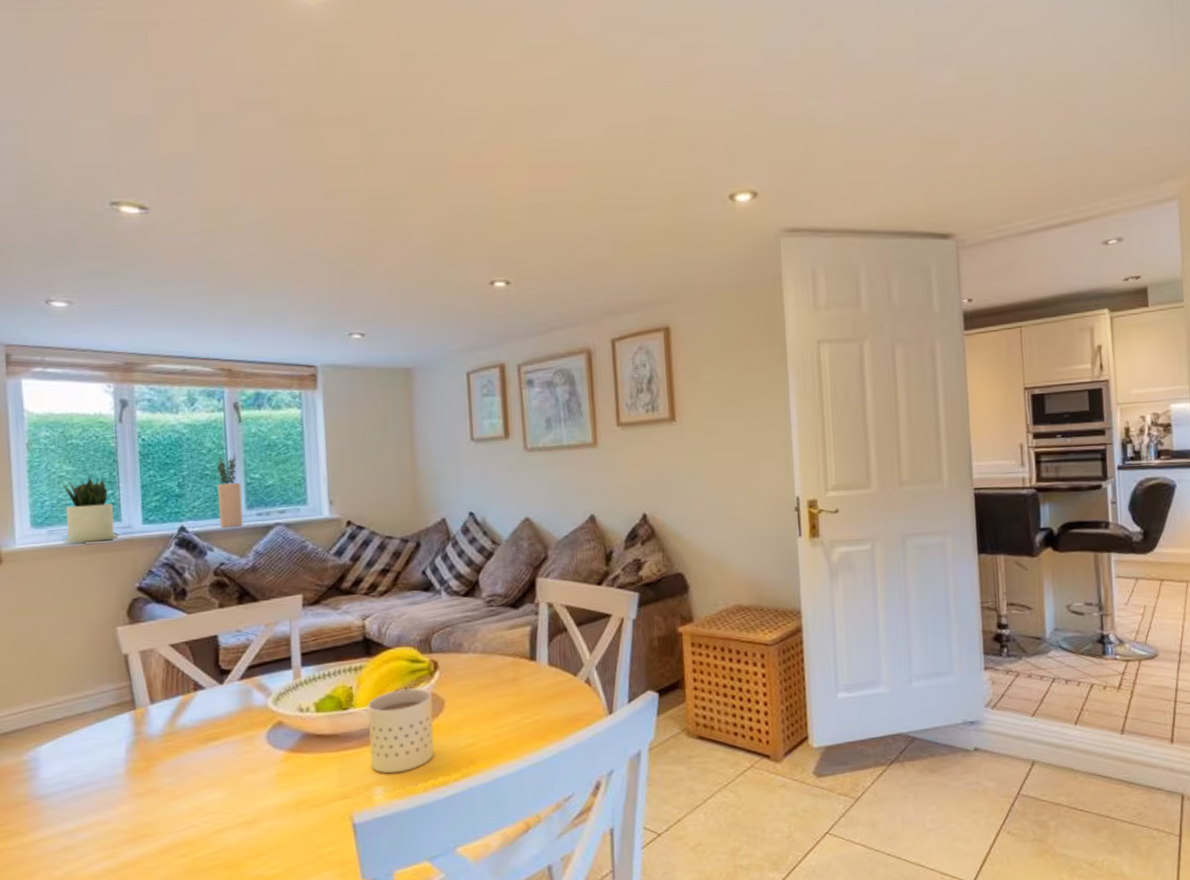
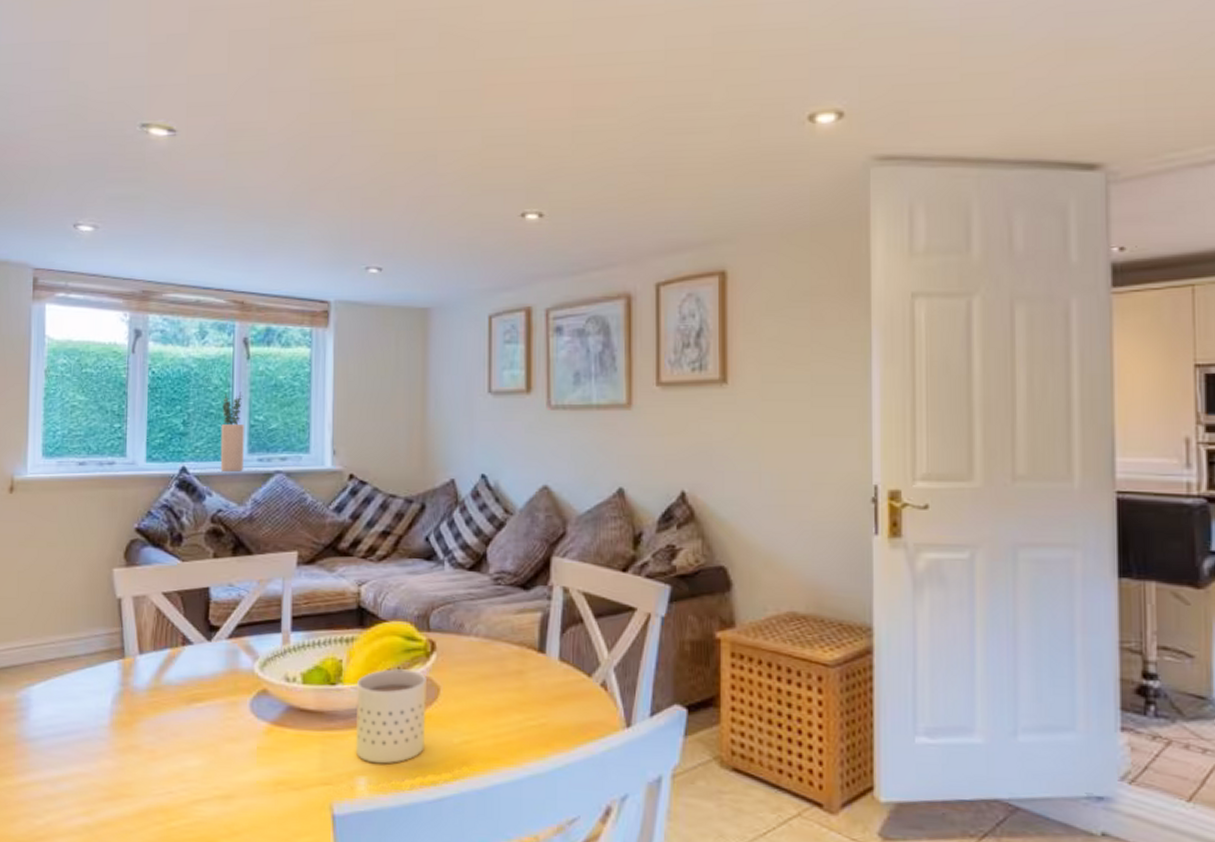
planter: present [62,477,119,545] -> none [70,409,122,478]

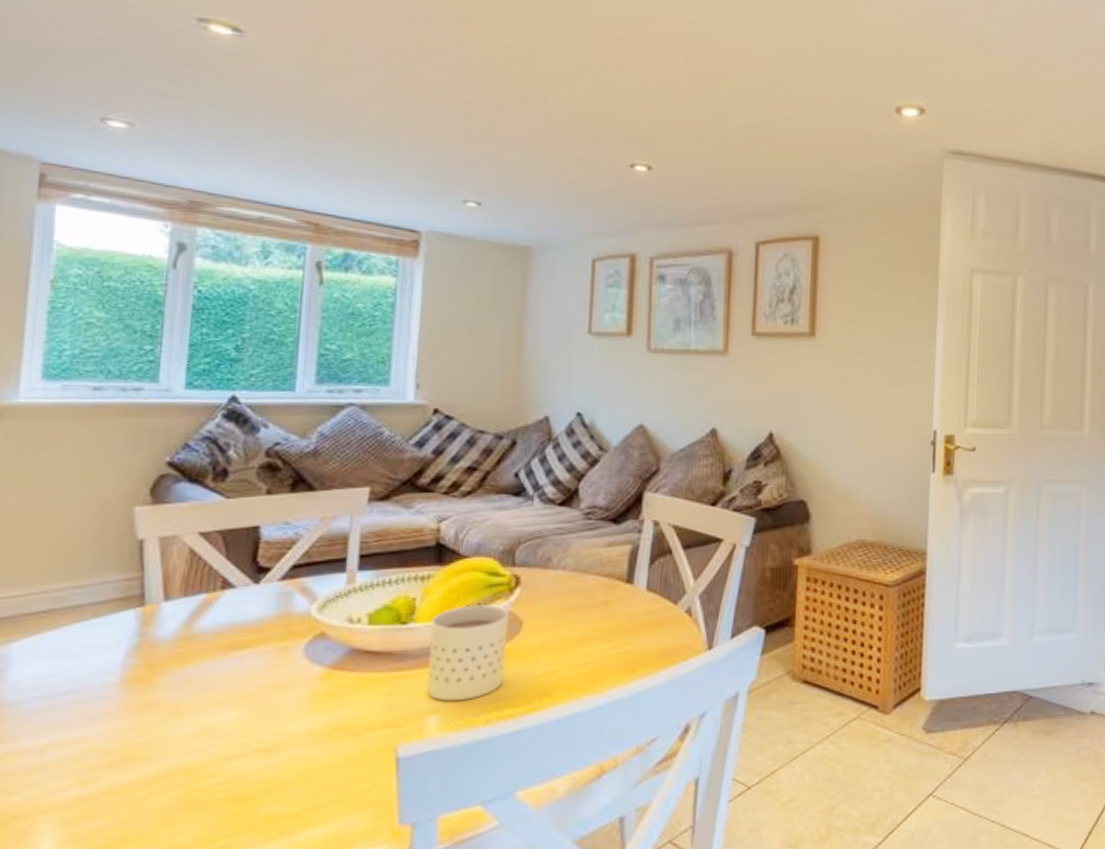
vase: present [220,391,244,473] -> none [280,318,312,404]

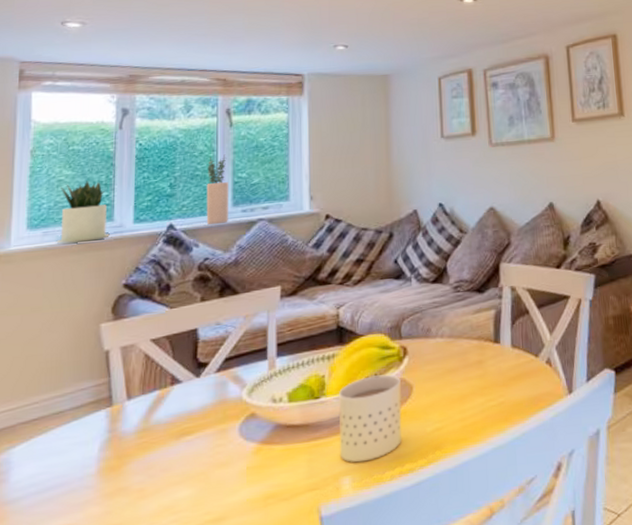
planter: none [80,328,152,405] -> present [56,181,110,245]
vase: none [280,318,312,404] -> present [206,154,228,226]

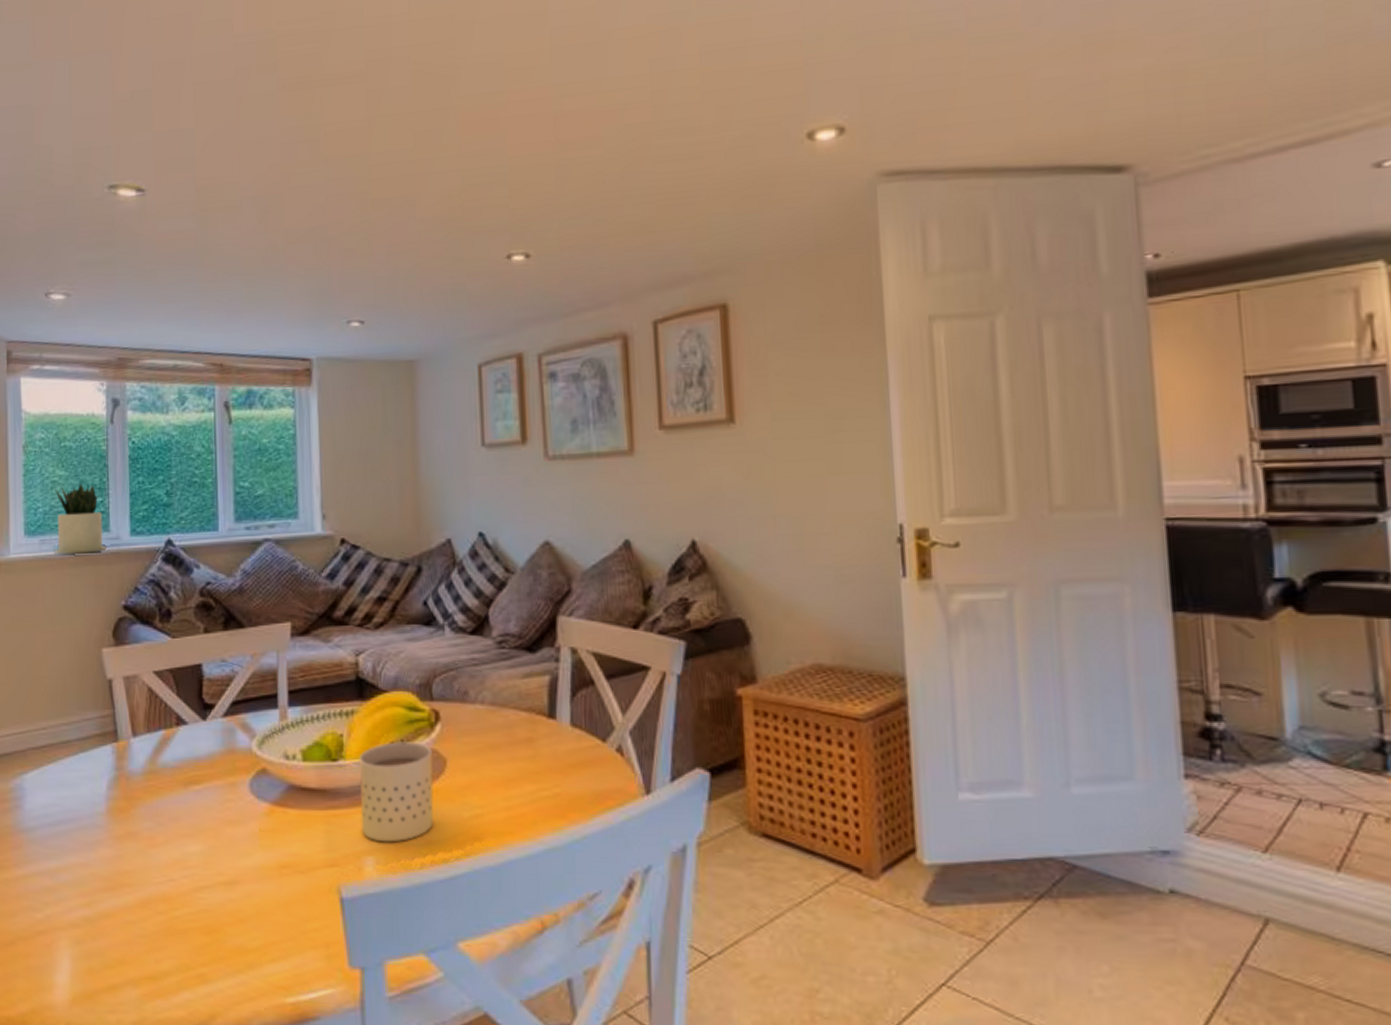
vase: present [206,154,228,226] -> none [205,458,231,544]

